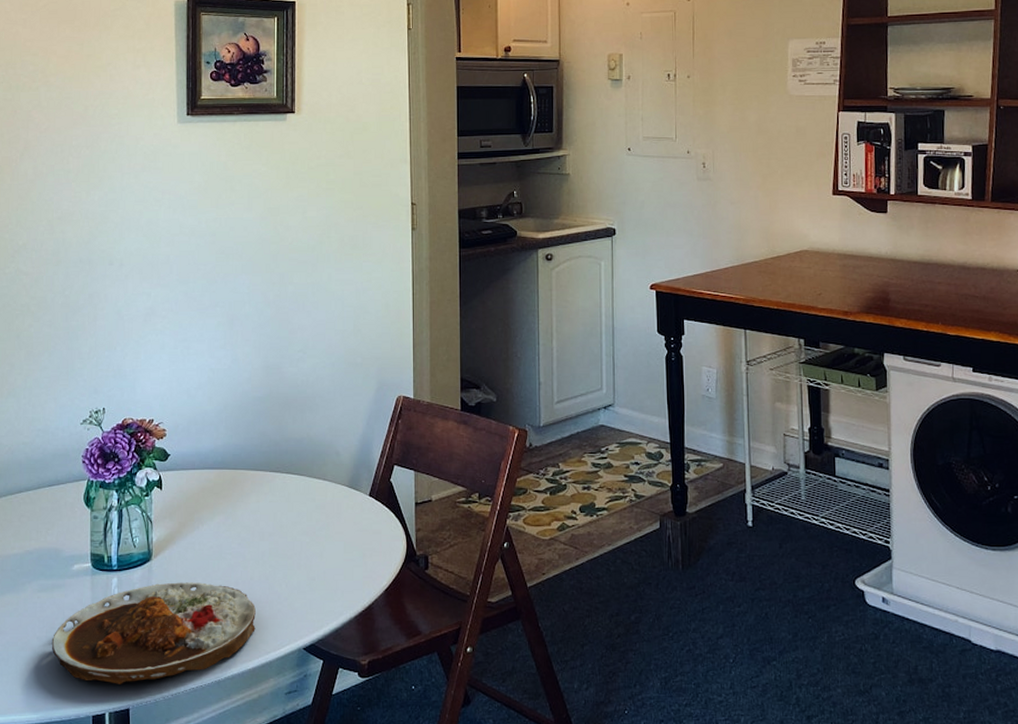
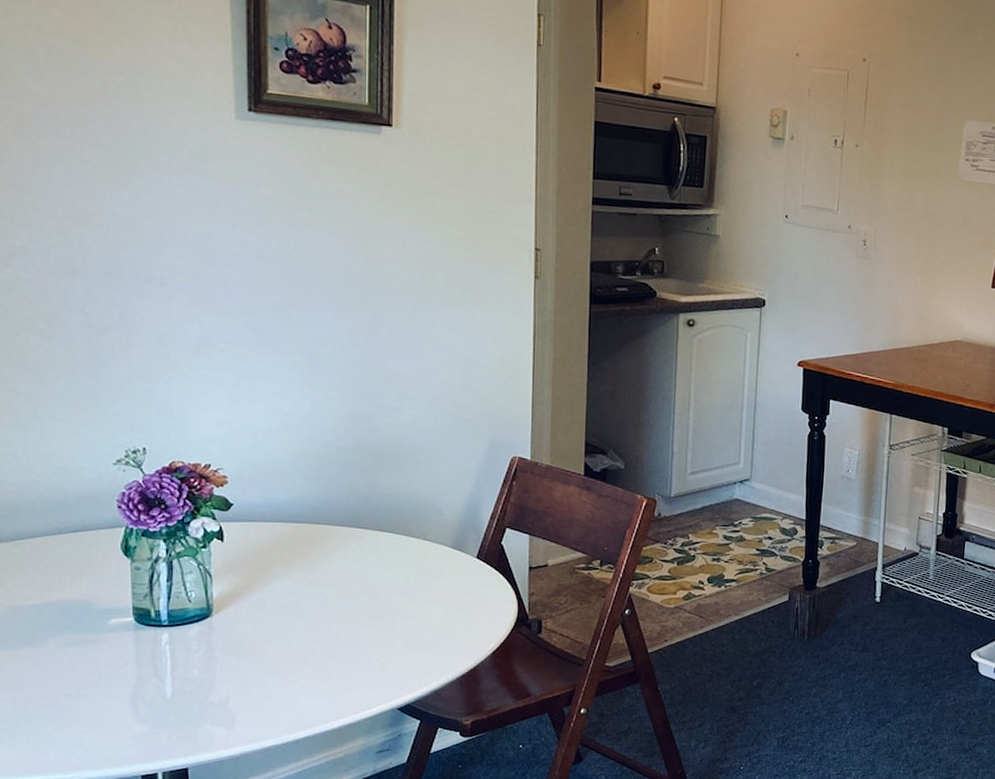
plate: present [51,582,256,684] -> none [85,640,341,744]

